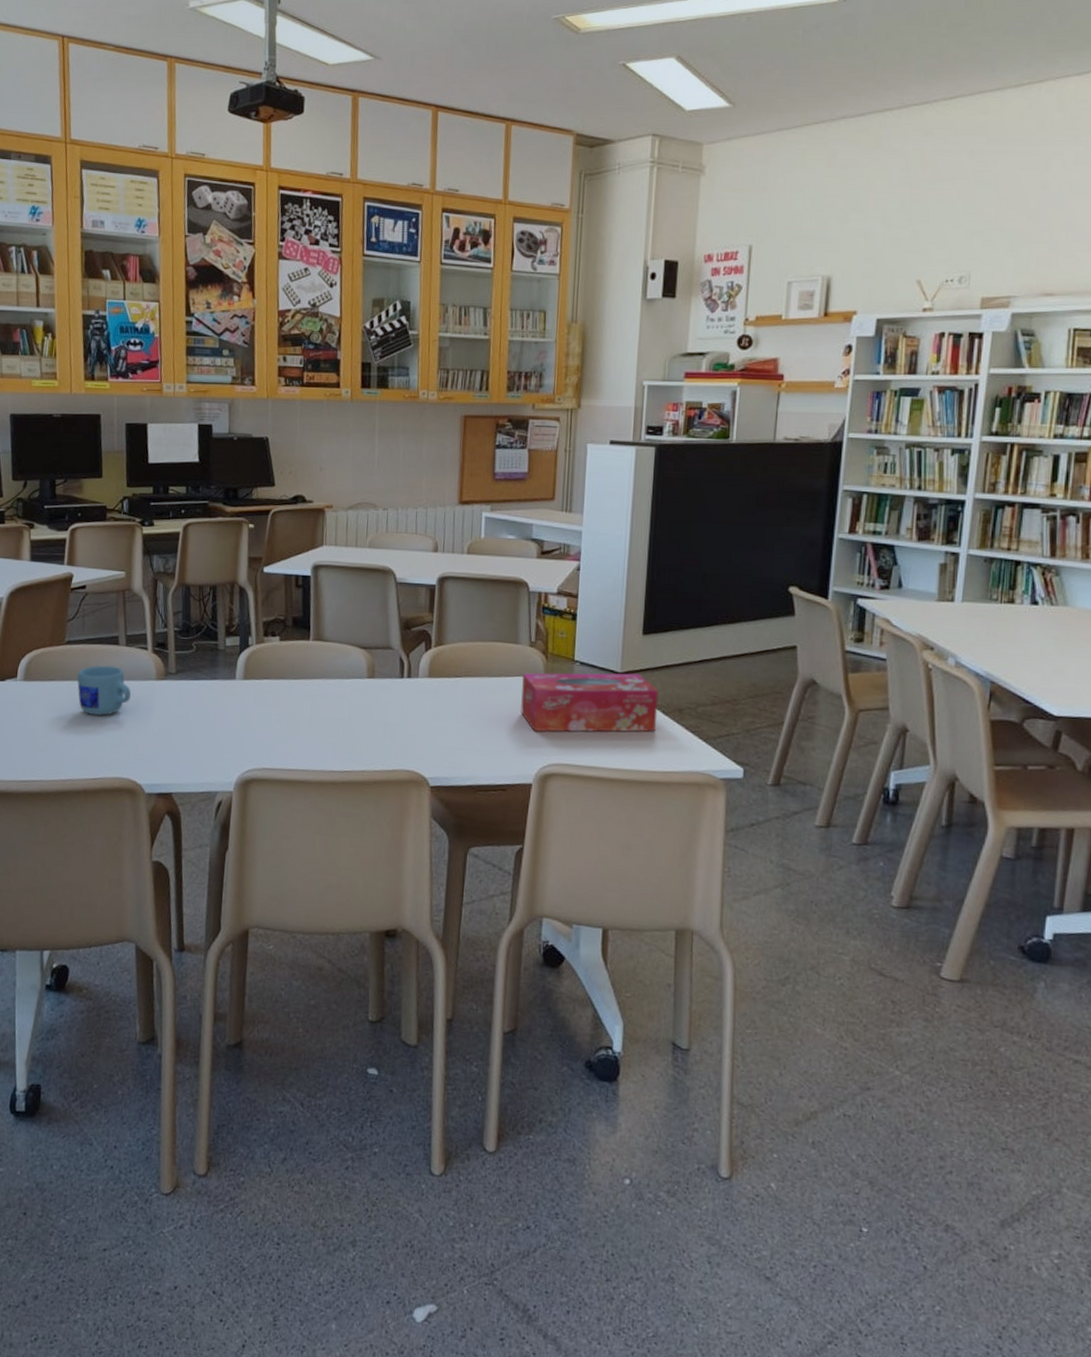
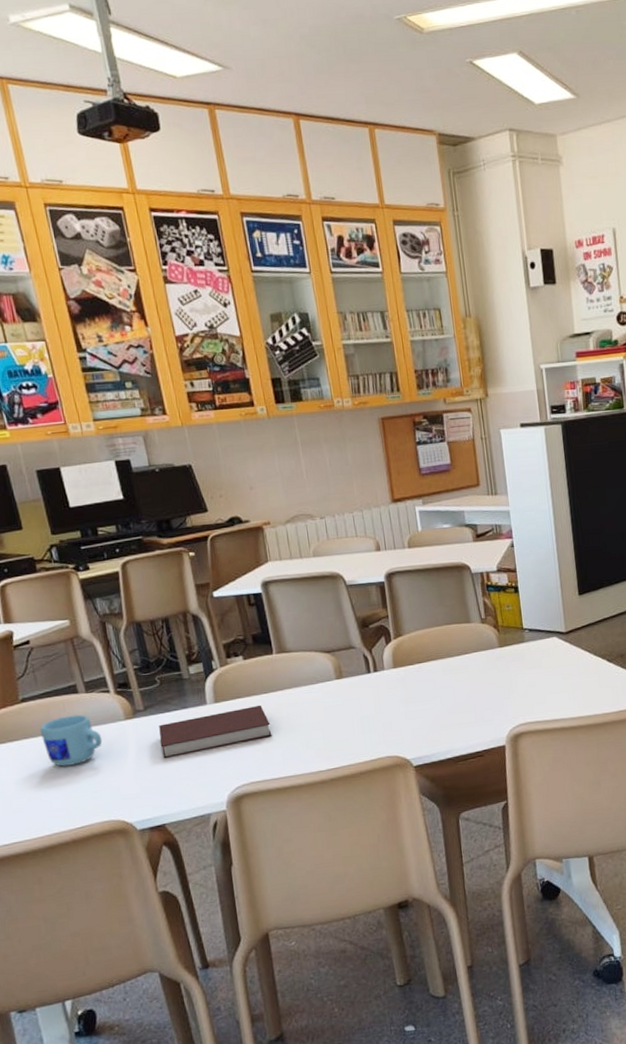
notebook: none [183,689,293,727] -> present [159,705,272,759]
tissue box: present [521,672,659,732] -> none [480,630,605,699]

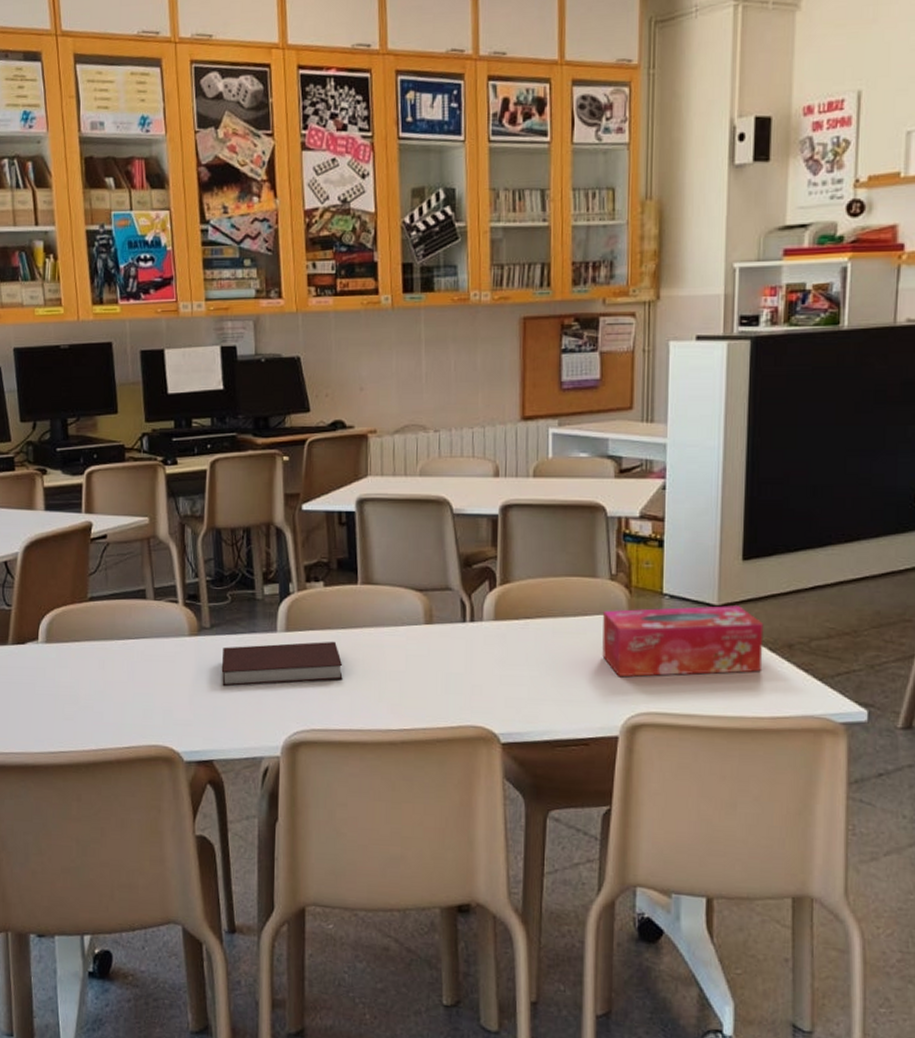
mug: present [39,714,103,767] -> none [103,622,163,679]
tissue box: none [480,630,605,699] -> present [602,605,764,677]

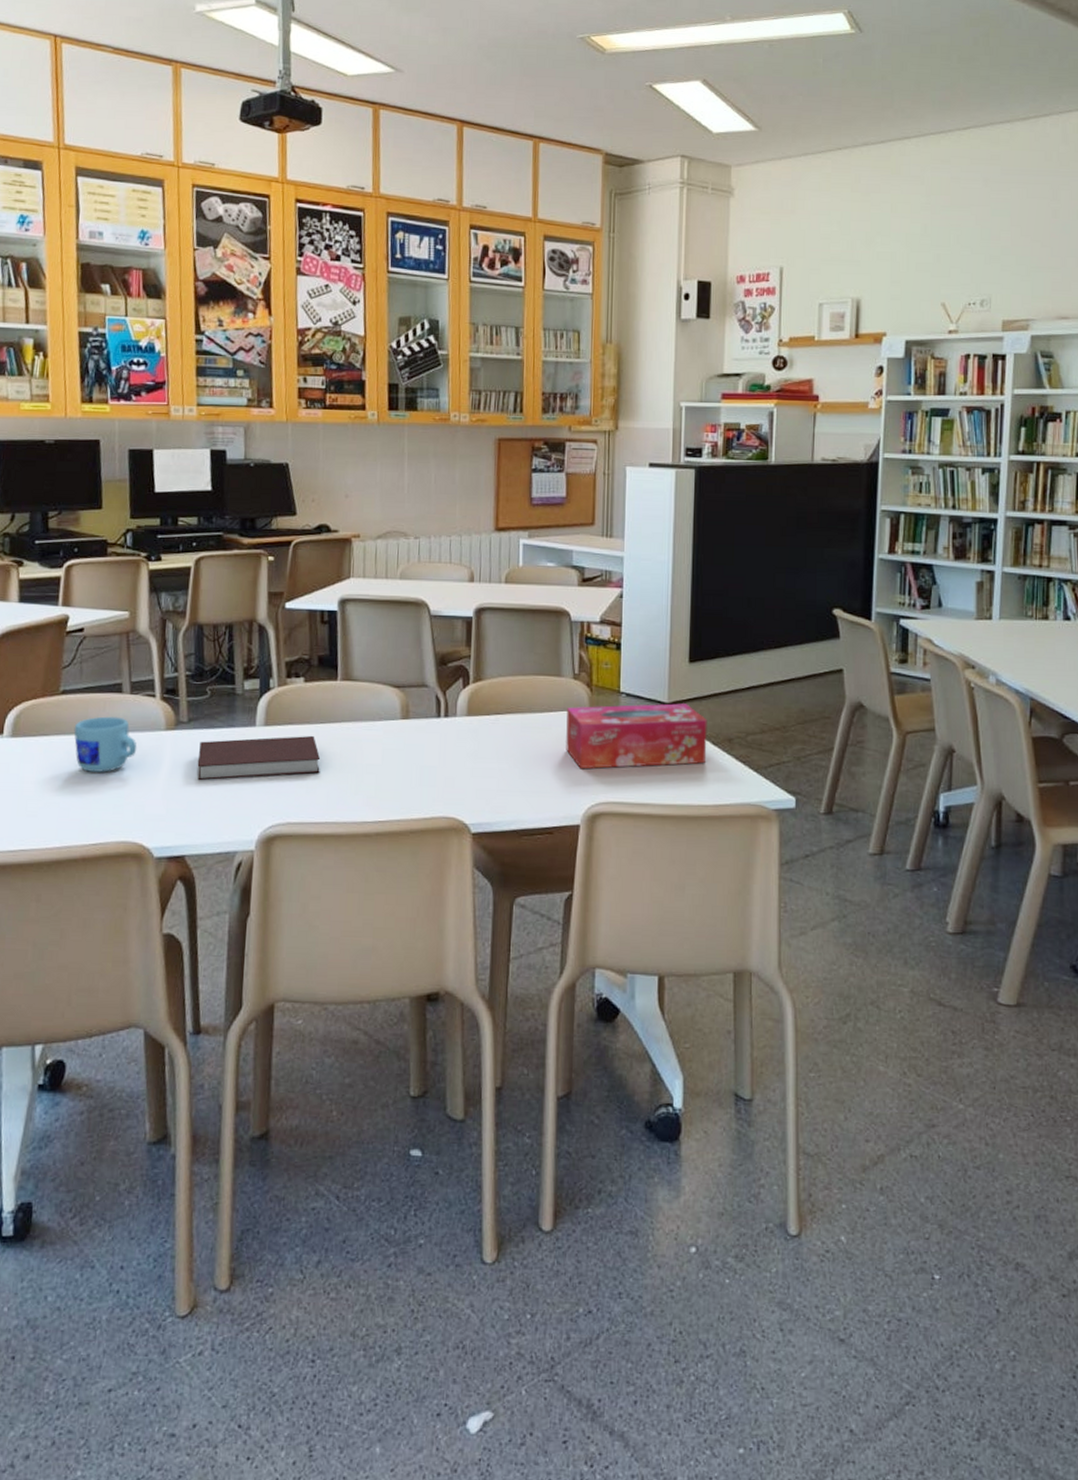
mug: none [103,622,163,679] -> present [74,716,137,774]

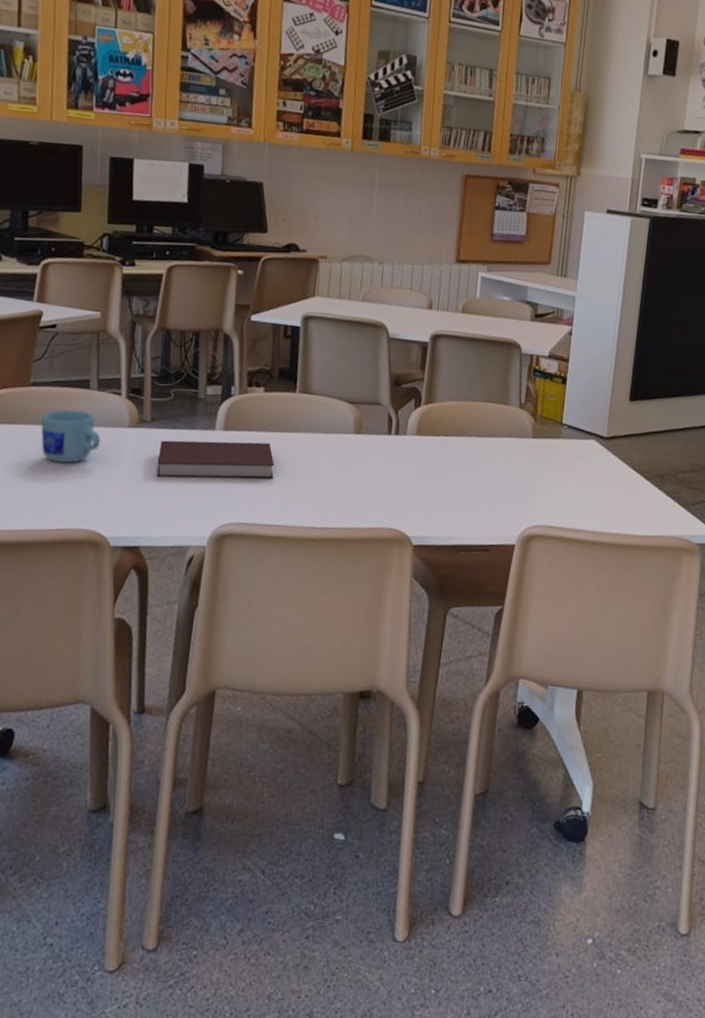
tissue box: present [566,703,707,769] -> none [507,434,642,497]

